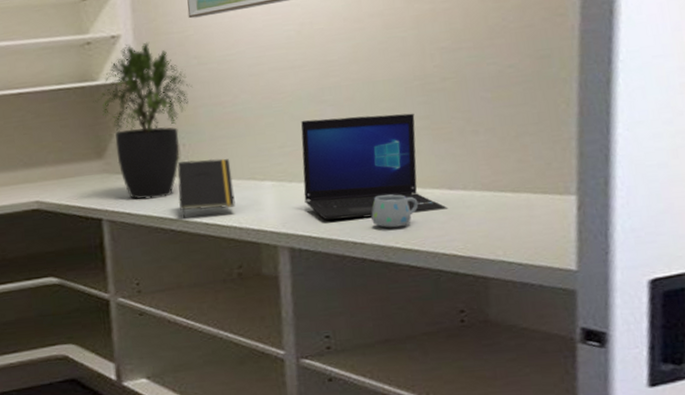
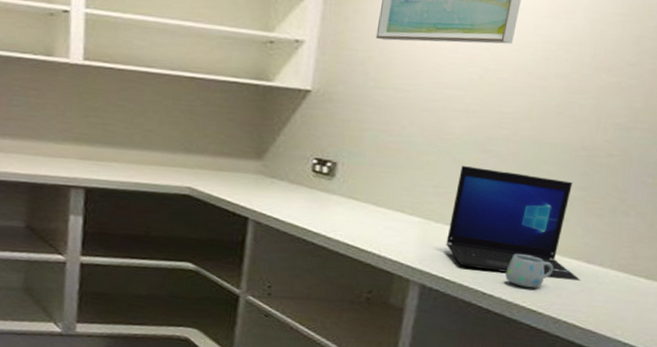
potted plant: present [93,41,193,200] -> none [263,50,364,211]
notepad: present [177,158,236,220] -> none [325,178,384,236]

